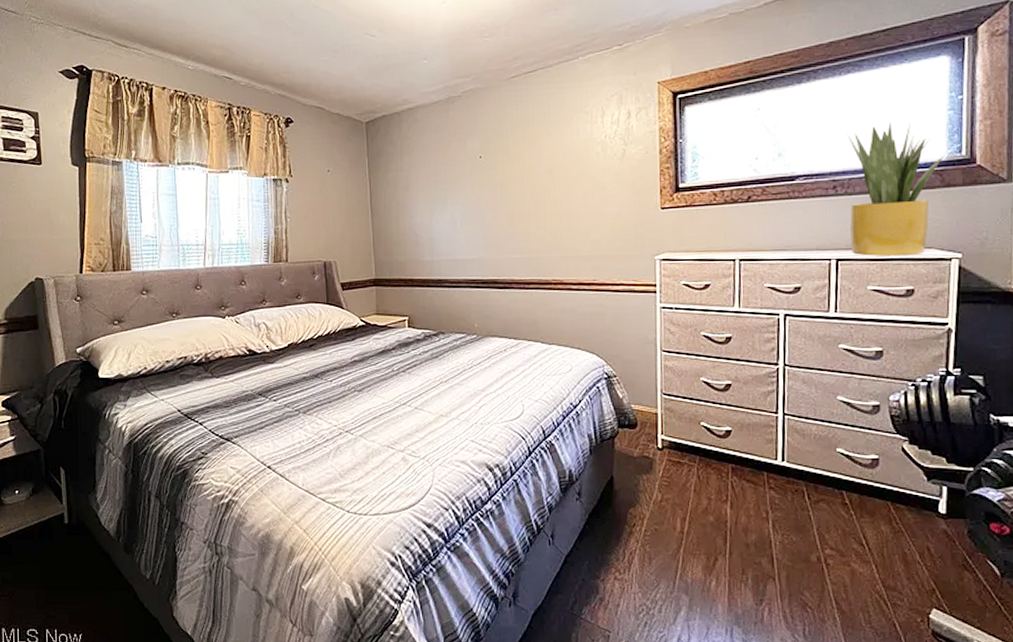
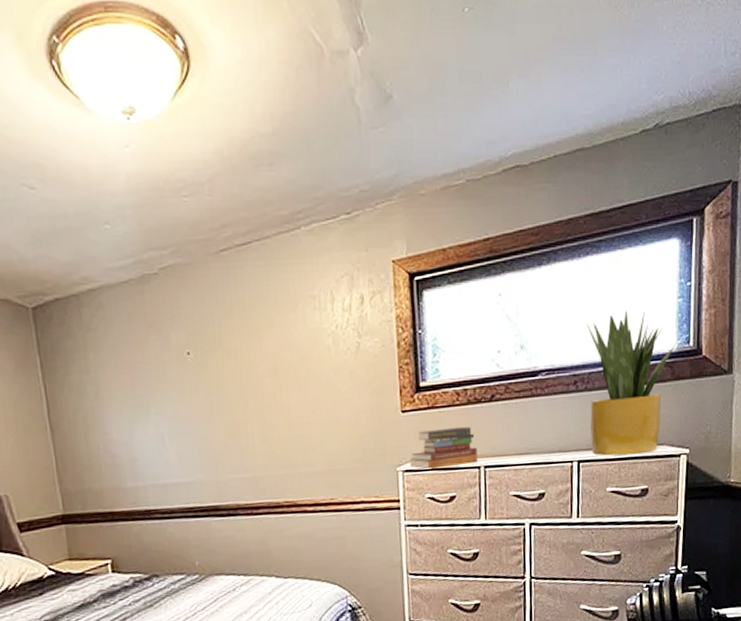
books: none [668,223,733,259] -> present [410,426,478,470]

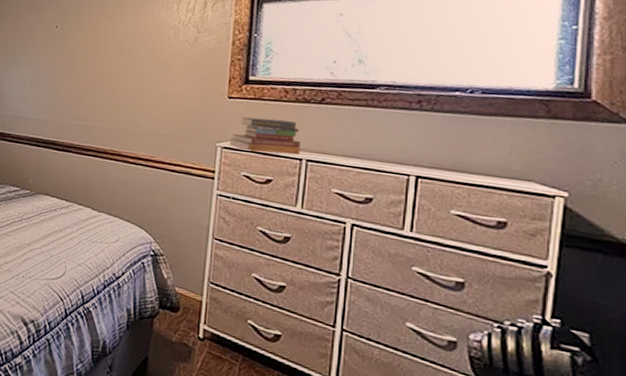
planter: present [586,311,675,456] -> none [434,44,552,186]

